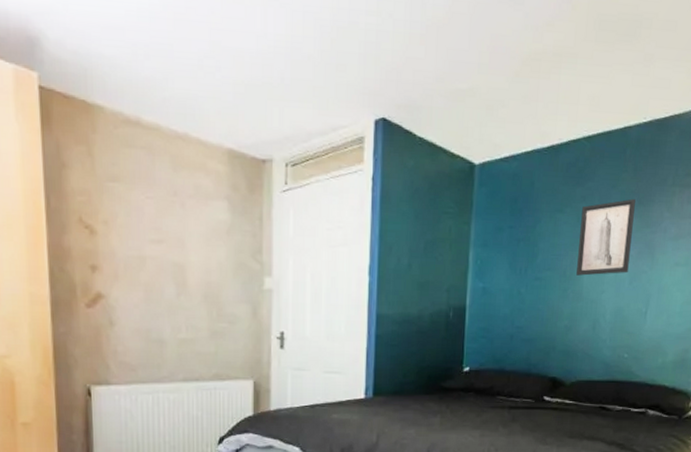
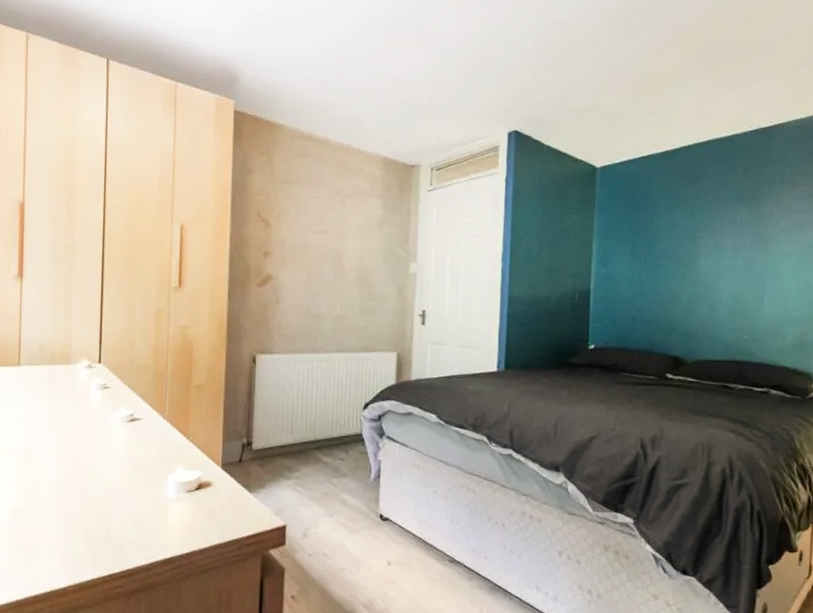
wall art: present [576,198,636,276] -> none [693,195,746,264]

